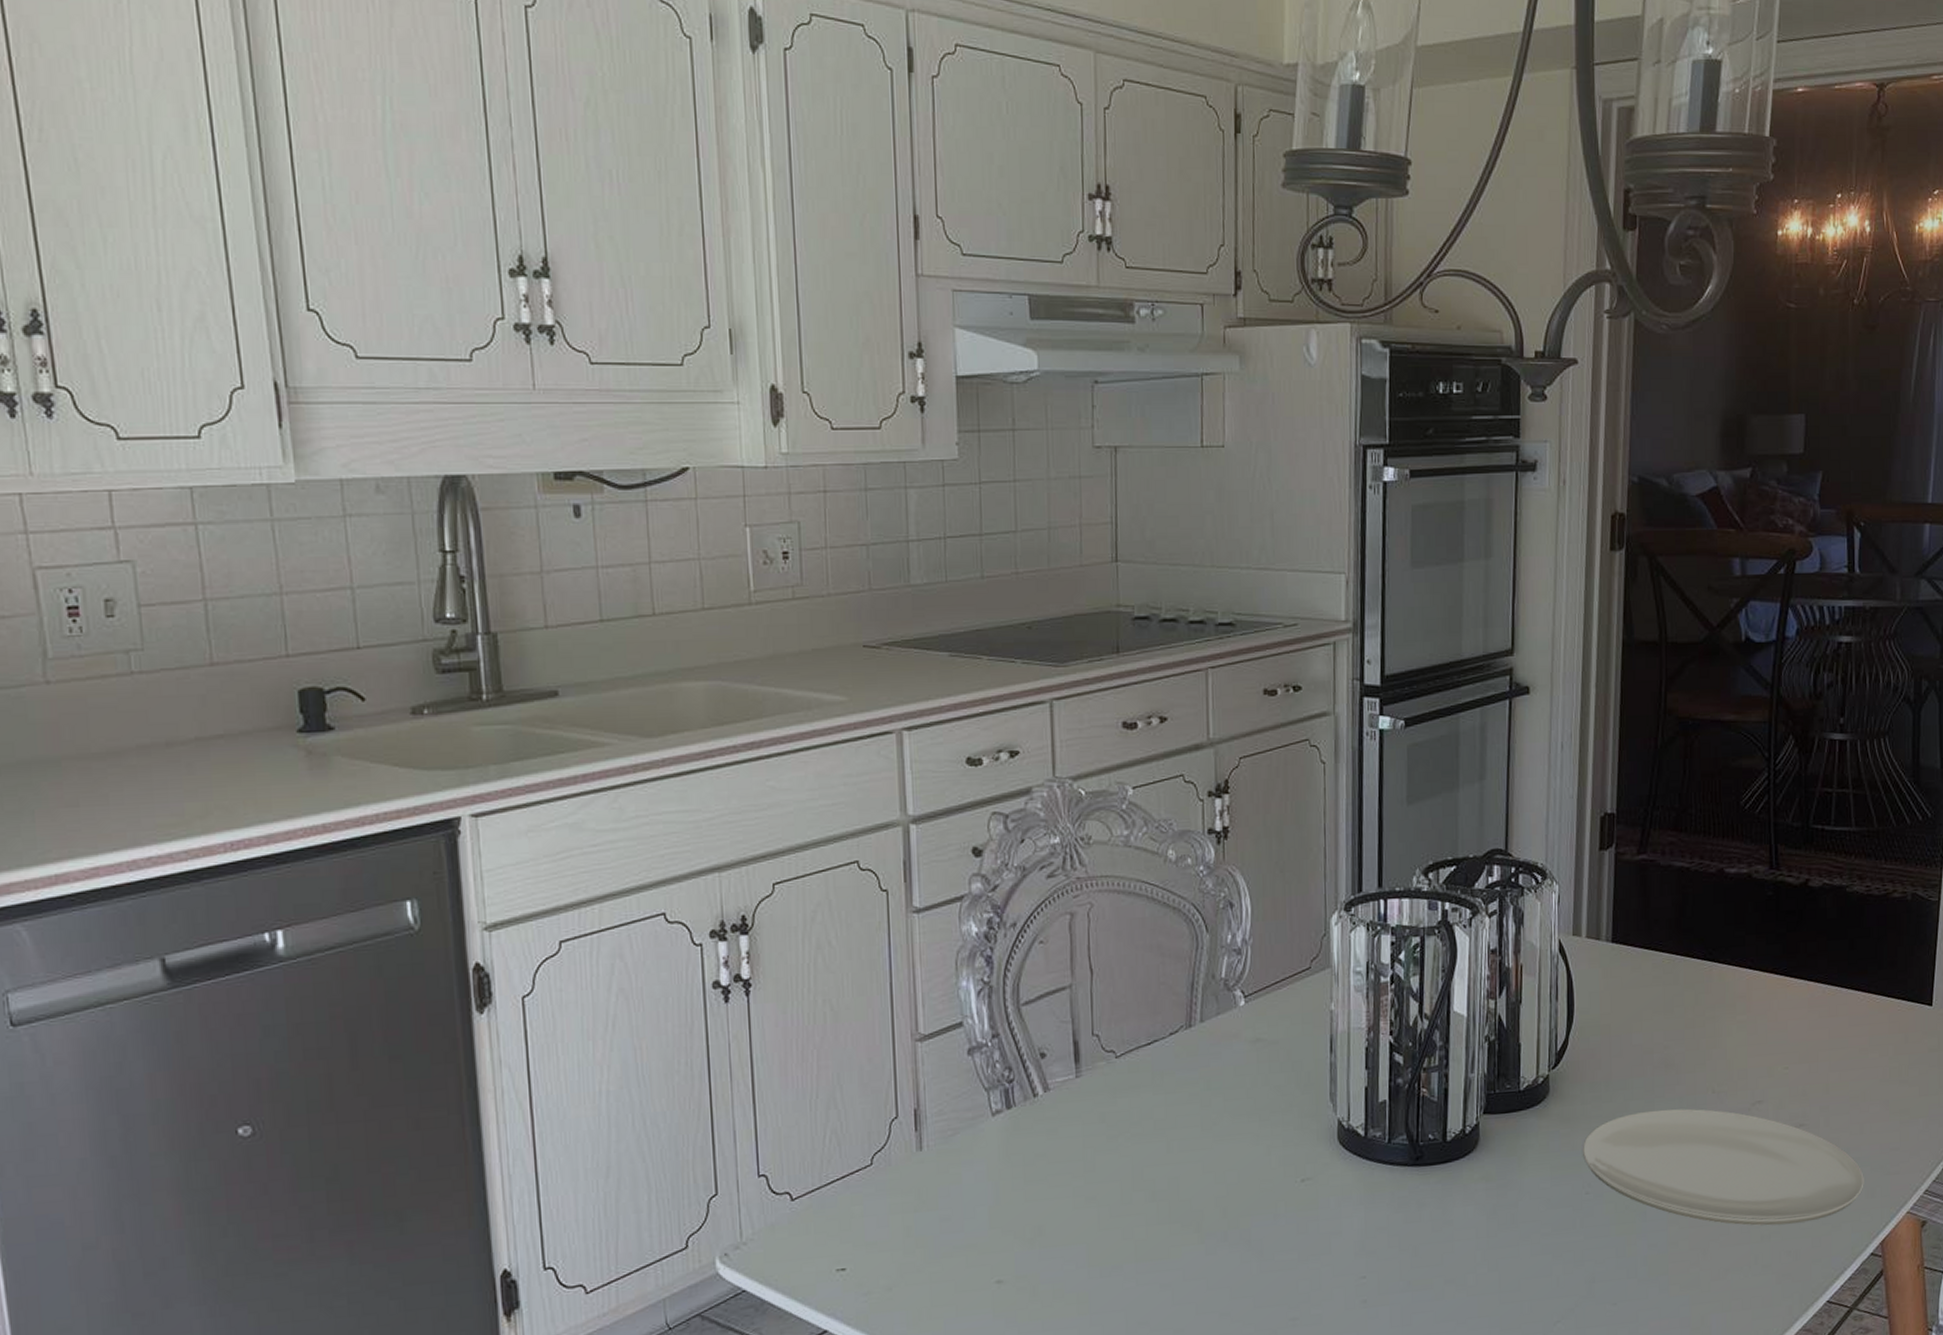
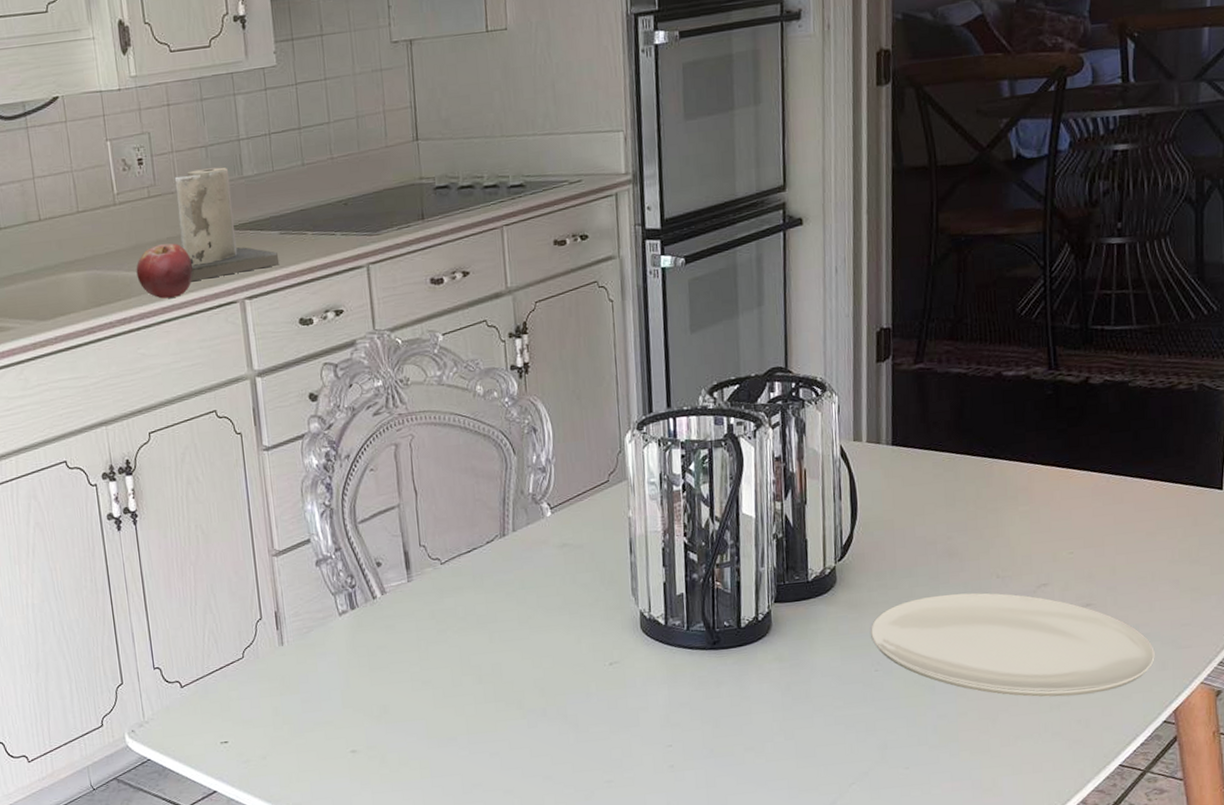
fruit: none [771,655,842,722] -> present [136,243,193,299]
paper towel roll: none [826,571,947,705] -> present [174,167,280,282]

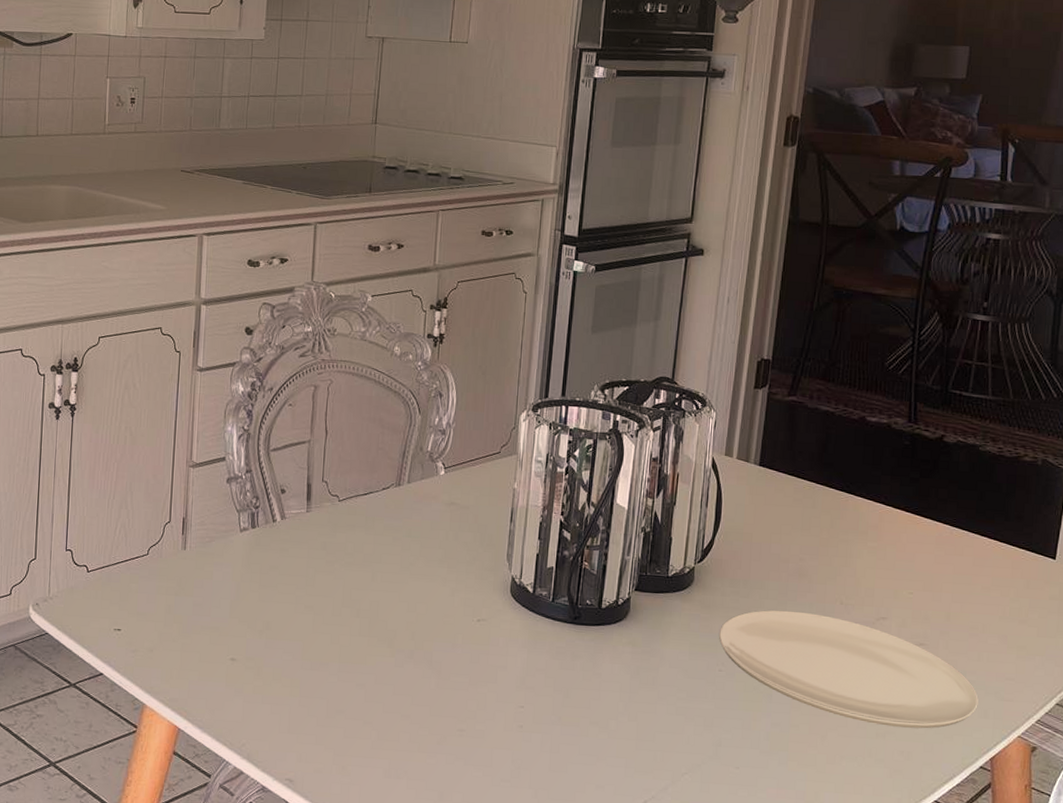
fruit: present [136,243,193,299] -> none [112,174,163,222]
paper towel roll: present [174,167,280,282] -> none [156,116,239,212]

